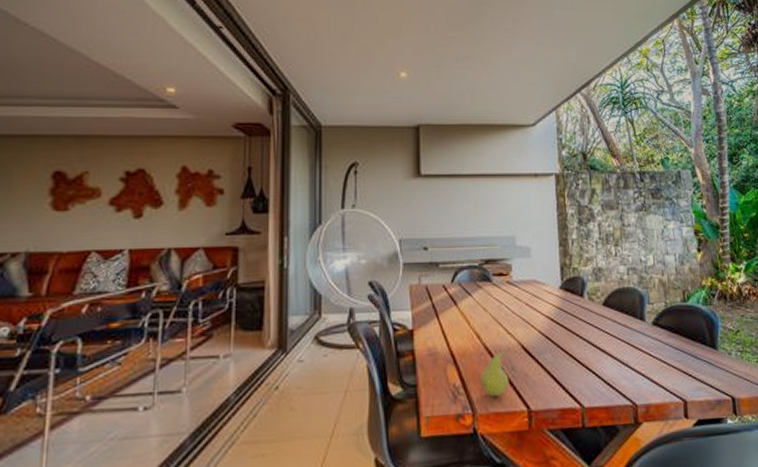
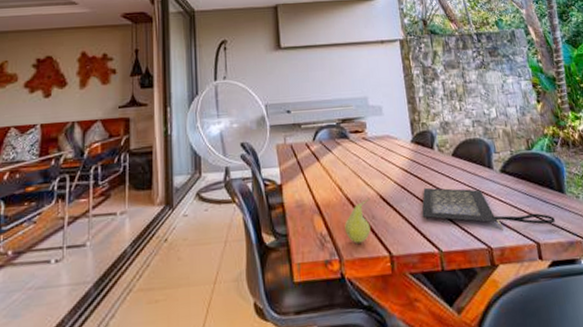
clutch bag: none [566,338,705,387] -> present [422,187,555,231]

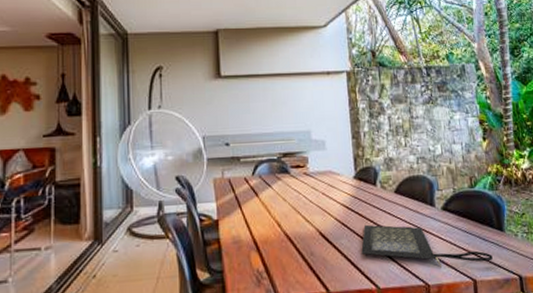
fruit: present [344,197,371,243] -> none [282,233,310,280]

